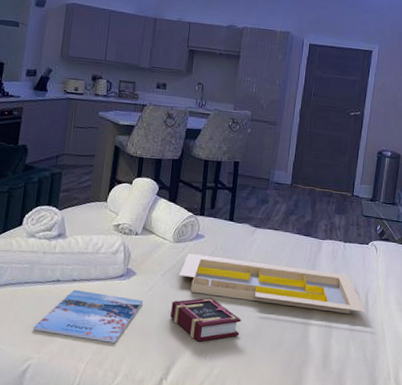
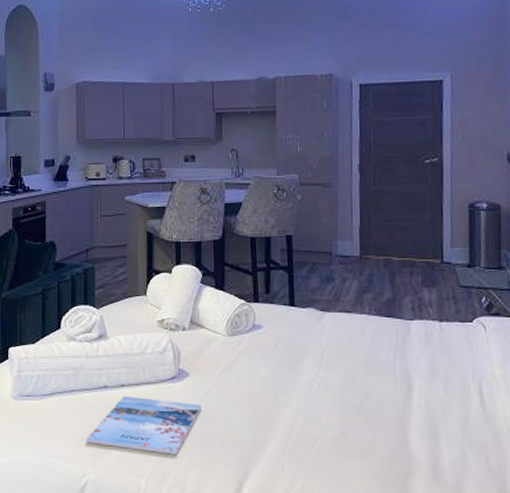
book: present [170,297,241,342] -> none [235,397,321,451]
serving tray: present [178,253,365,315] -> none [238,347,481,412]

